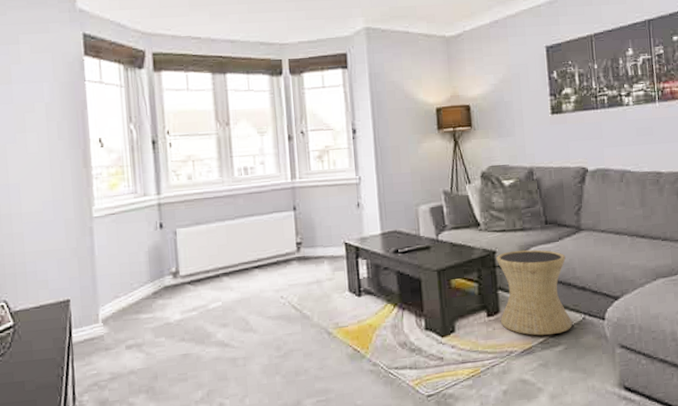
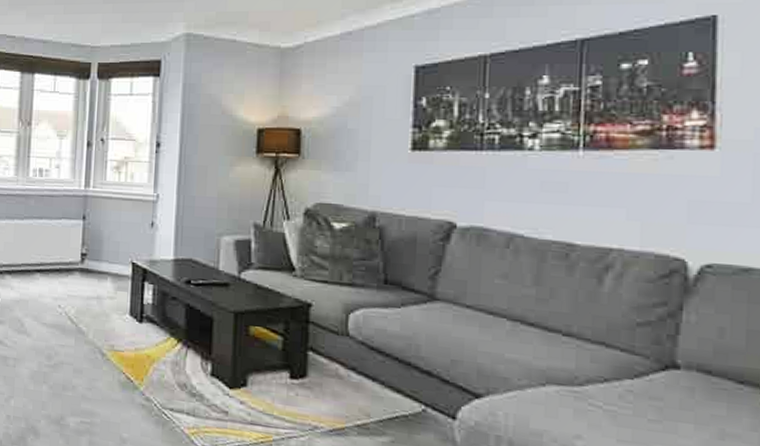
side table: present [496,249,573,336] -> none [306,307,408,421]

